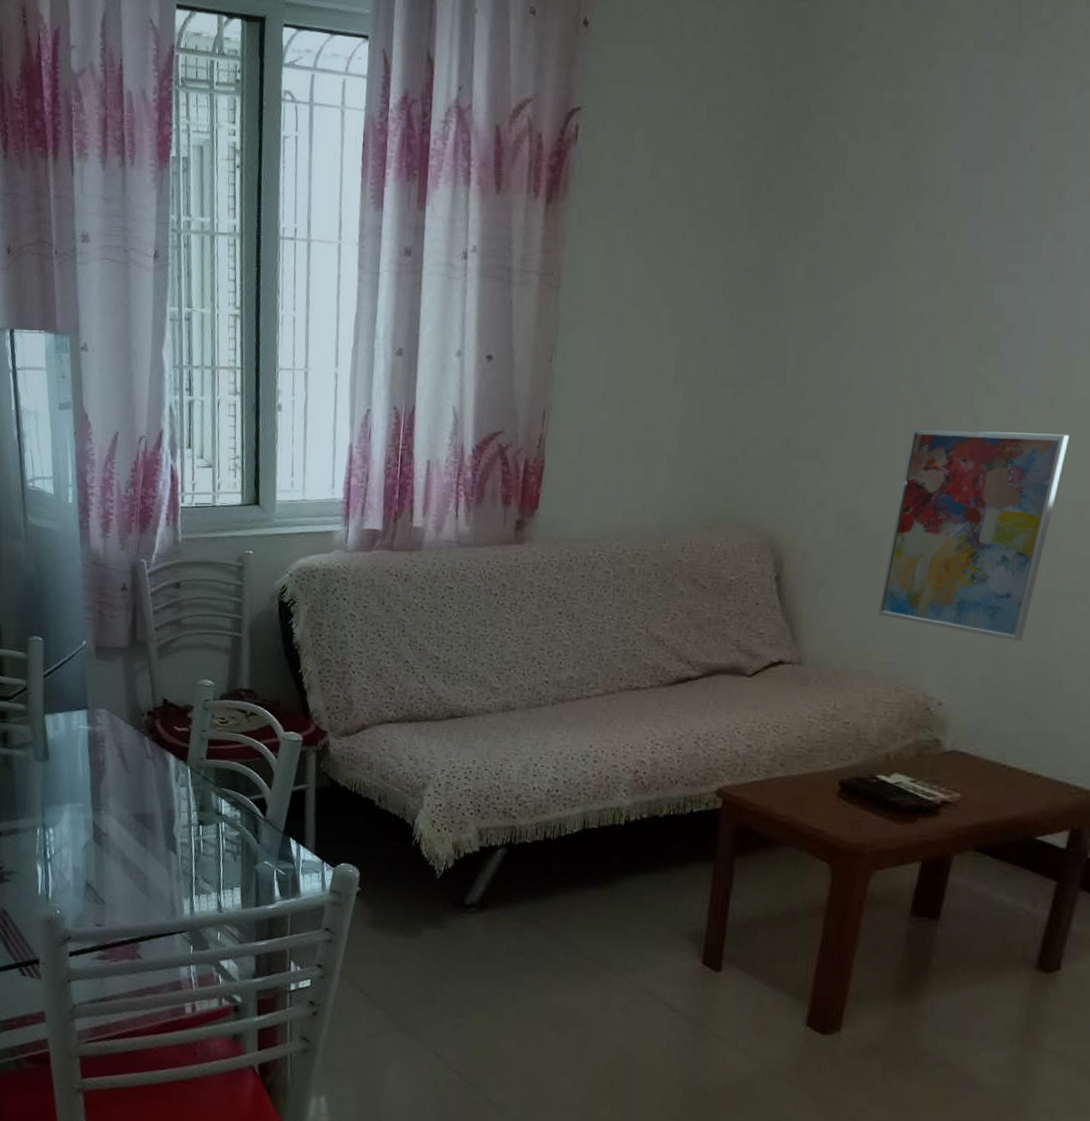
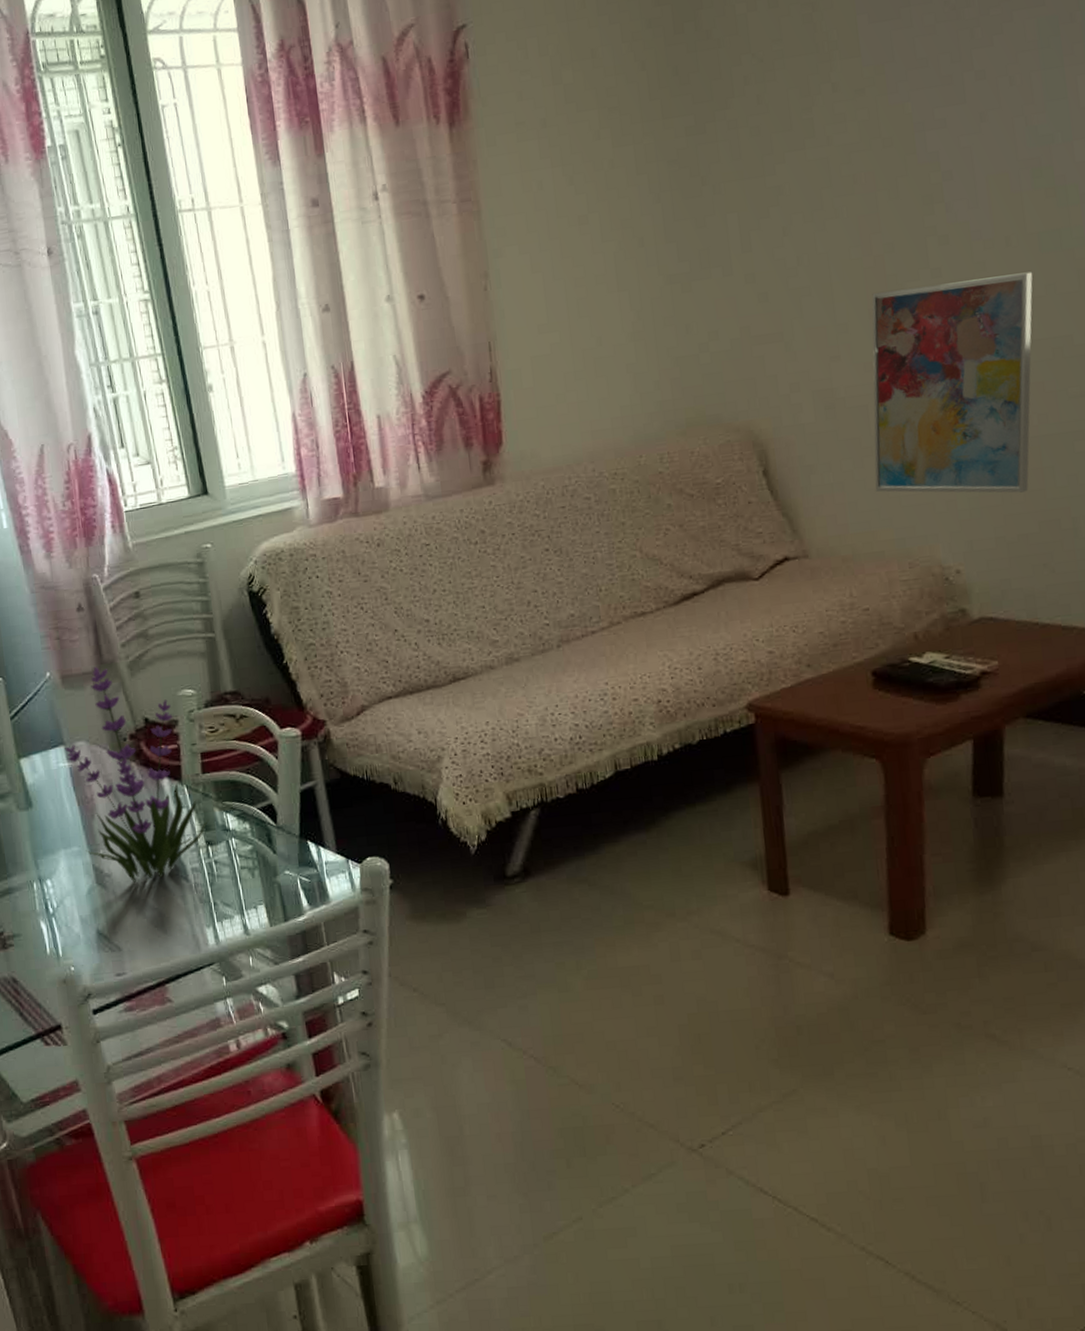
plant: none [87,643,205,845] -> present [64,666,210,883]

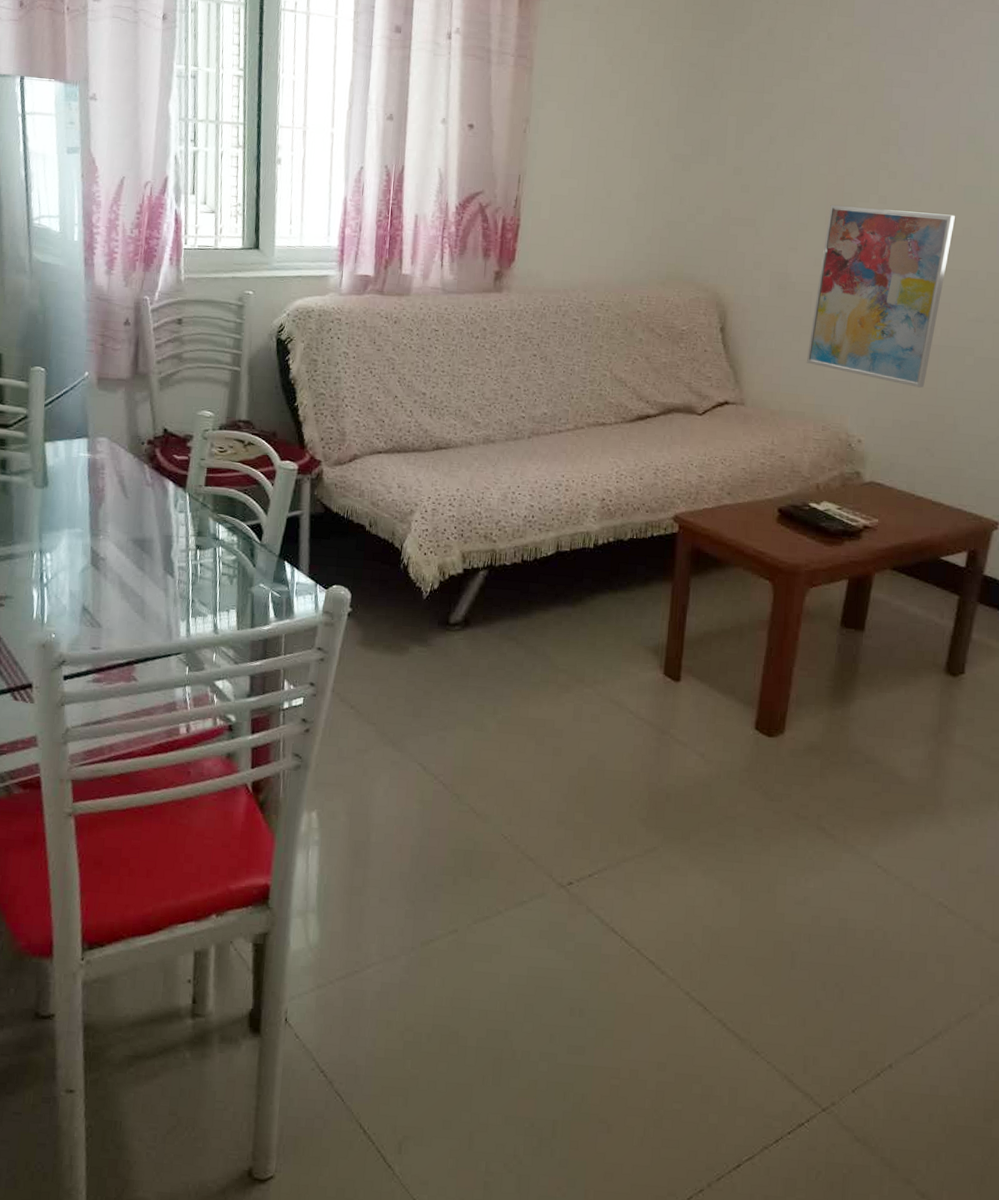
plant: present [64,666,210,883] -> none [87,375,203,570]

